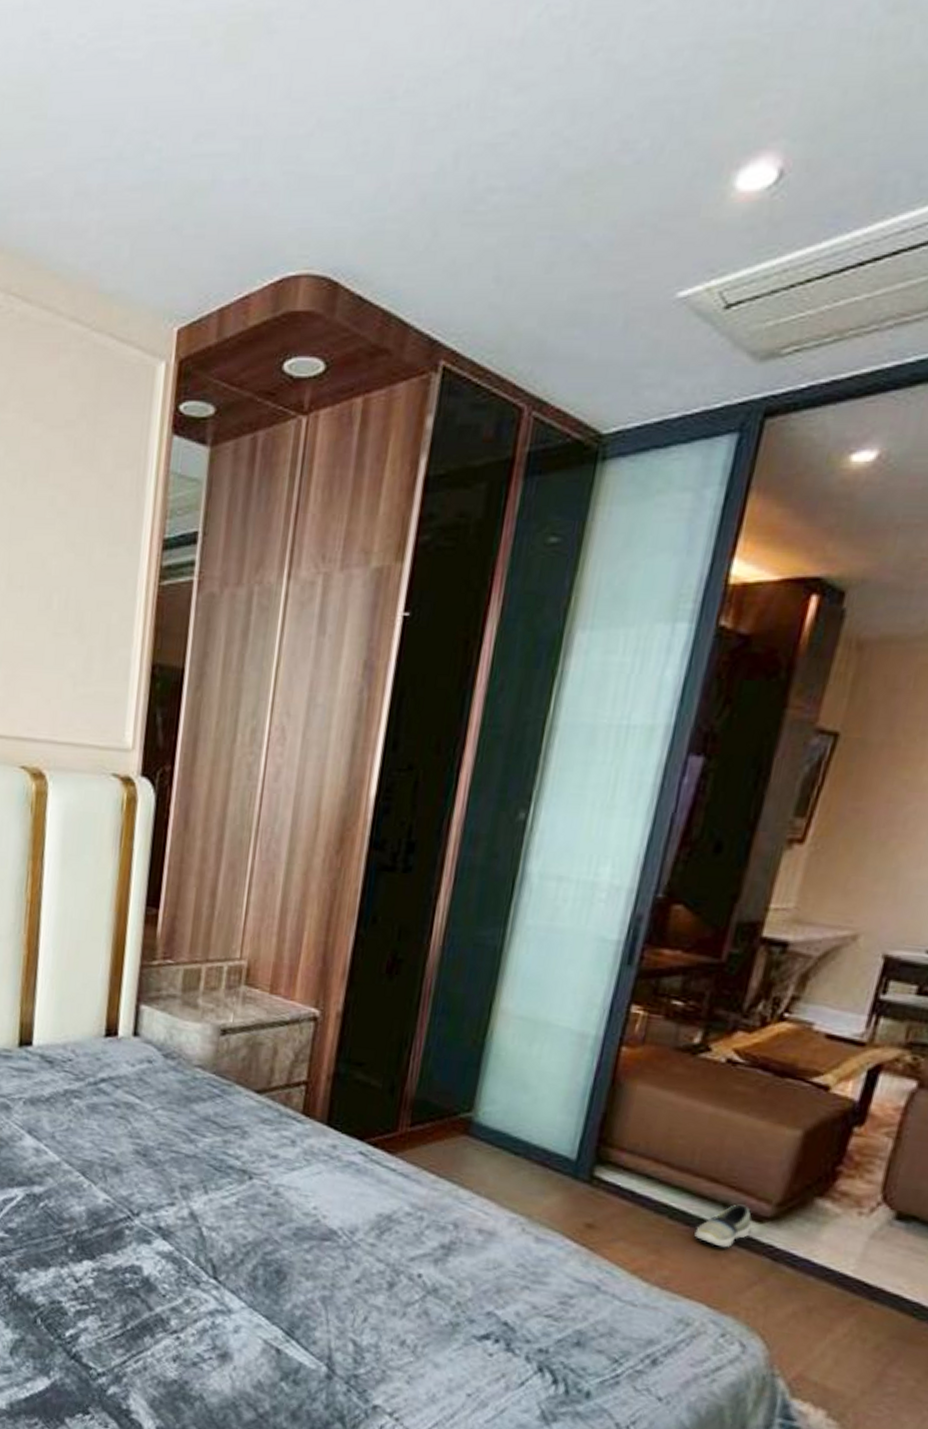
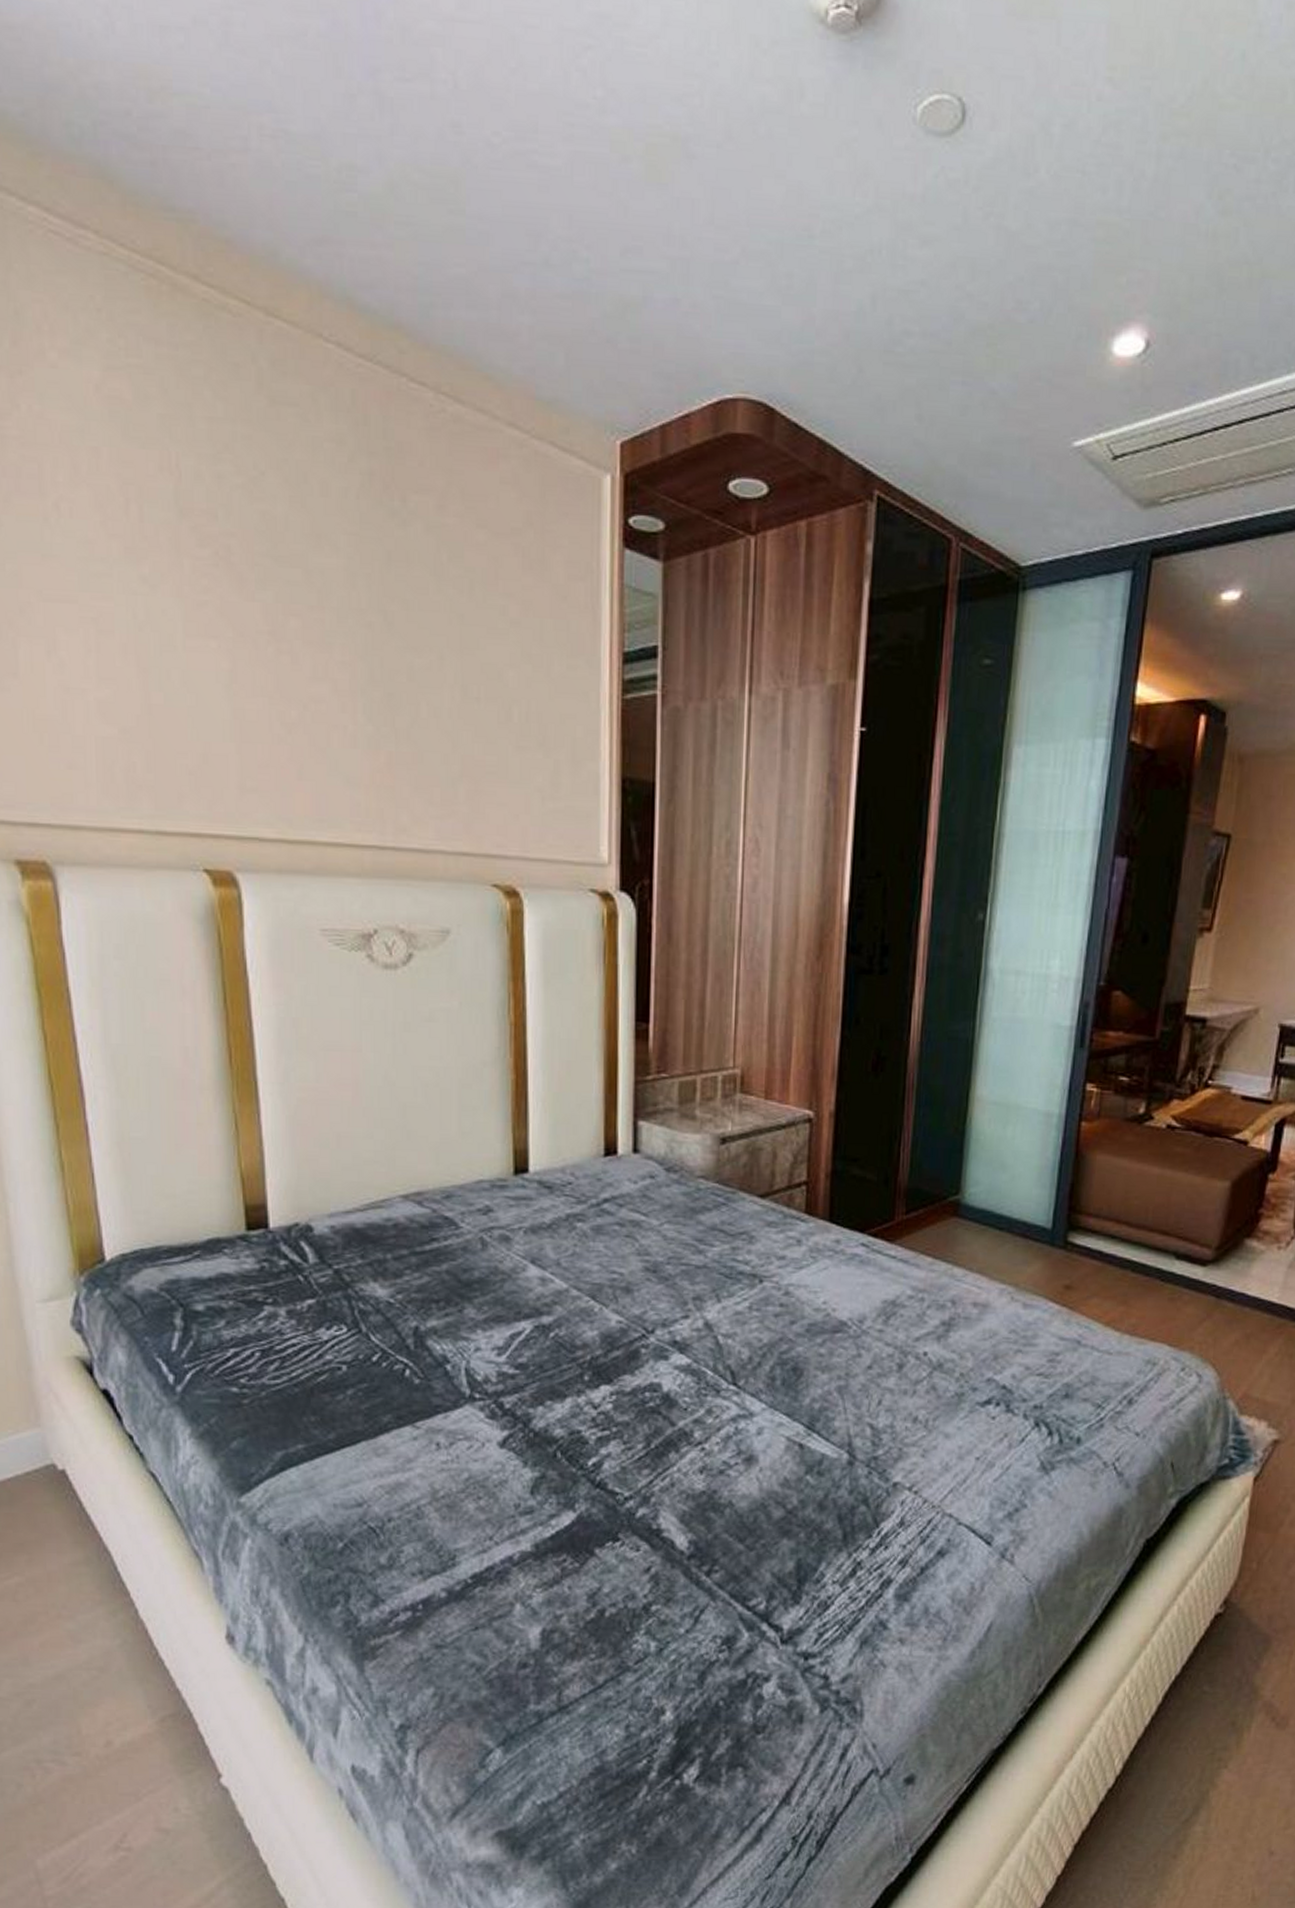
shoe: present [694,1204,752,1248] -> none [1153,1252,1198,1292]

